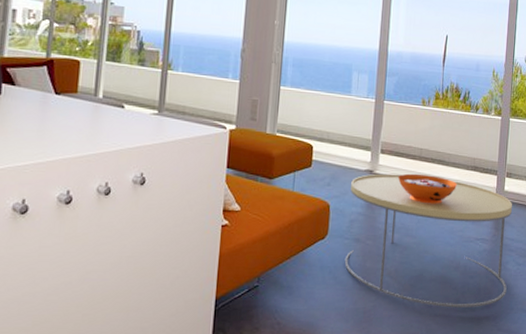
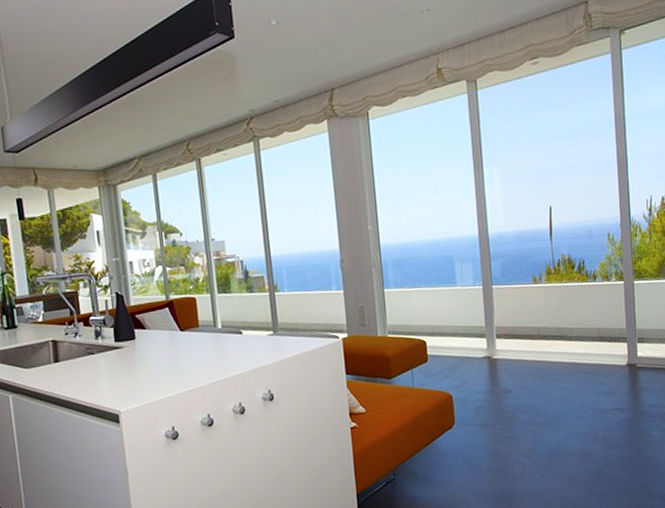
coffee table: present [344,173,512,308] -> none [470,354,653,480]
decorative bowl: present [397,173,458,204] -> none [518,352,584,382]

